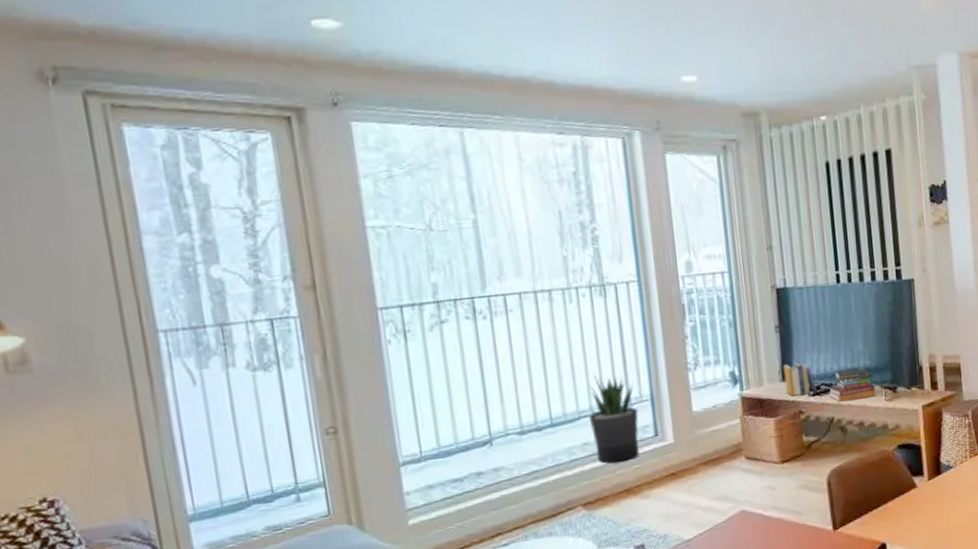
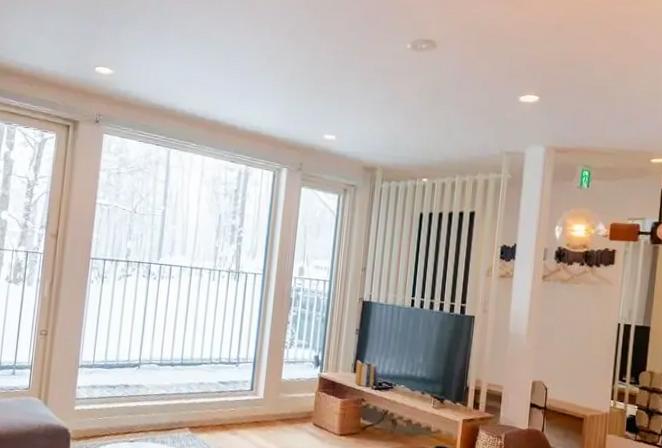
planter: present [588,375,639,464] -> none [207,336,244,403]
books: present [829,368,876,402] -> none [388,374,426,402]

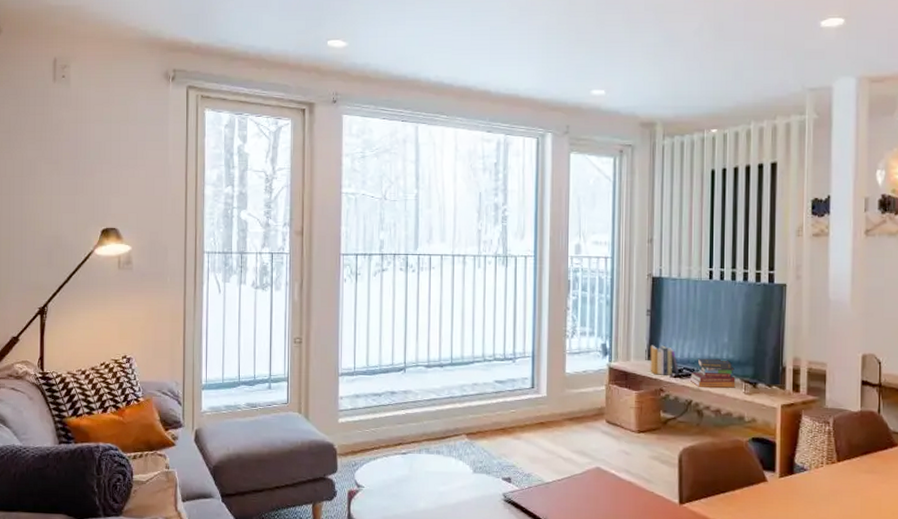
books: none [388,374,426,402] -> present [691,358,736,388]

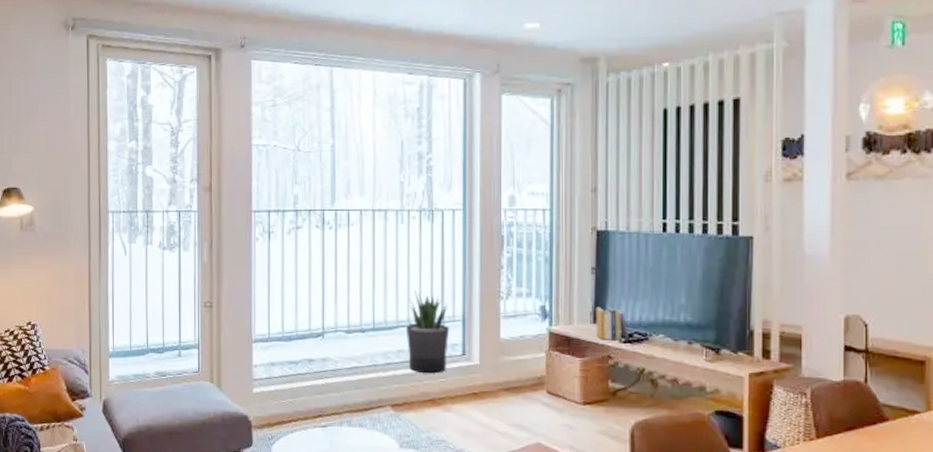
planter: none [480,329,521,405] -> present [405,291,450,374]
books: present [691,358,736,388] -> none [643,321,695,355]

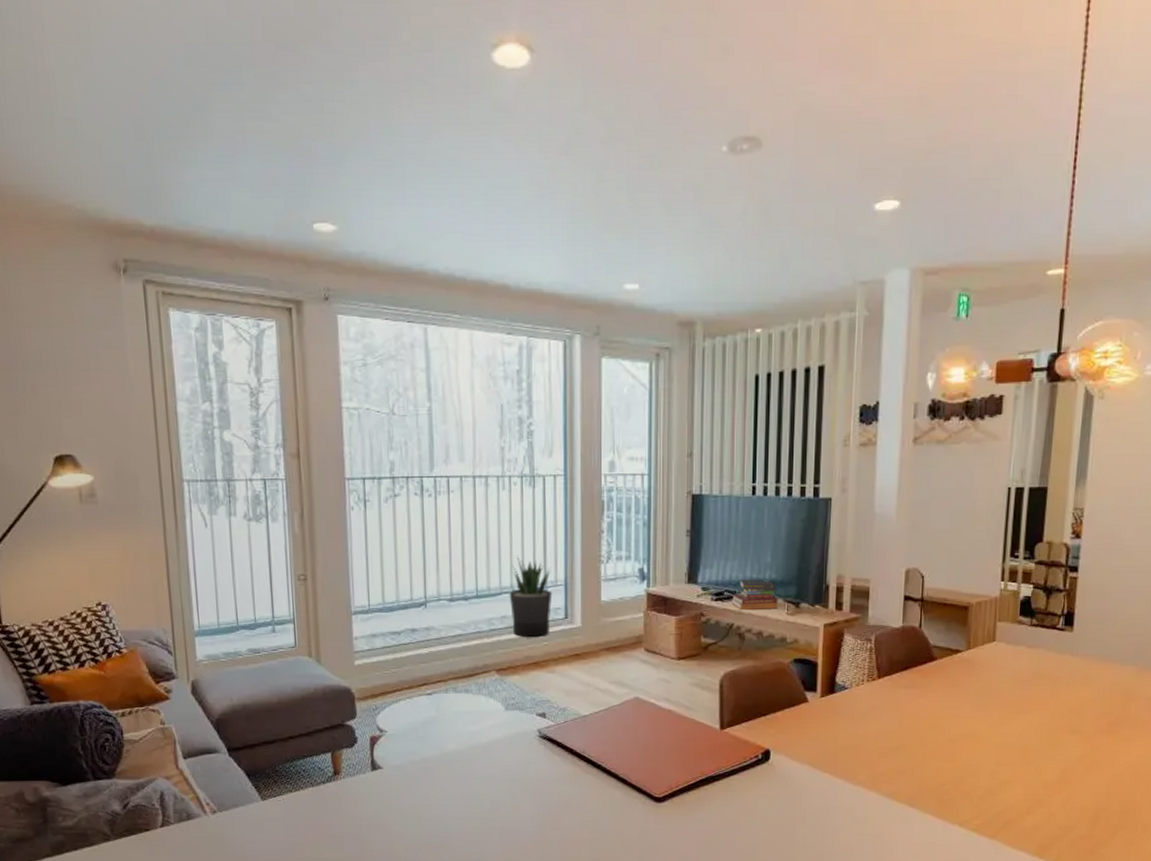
books: present [596,306,630,341] -> none [690,567,721,599]
books: none [643,321,695,355] -> present [732,579,778,610]

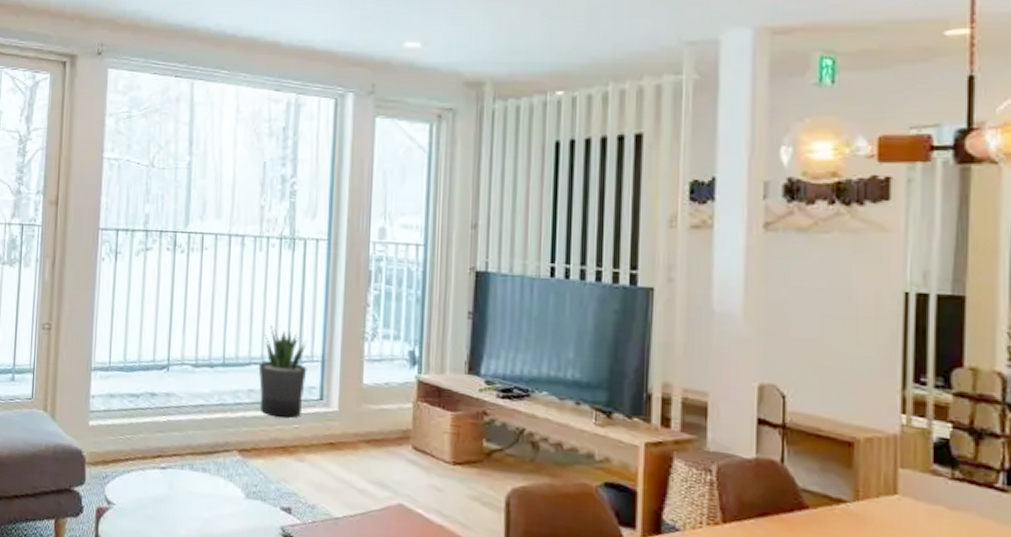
books: present [732,579,778,610] -> none [523,375,583,417]

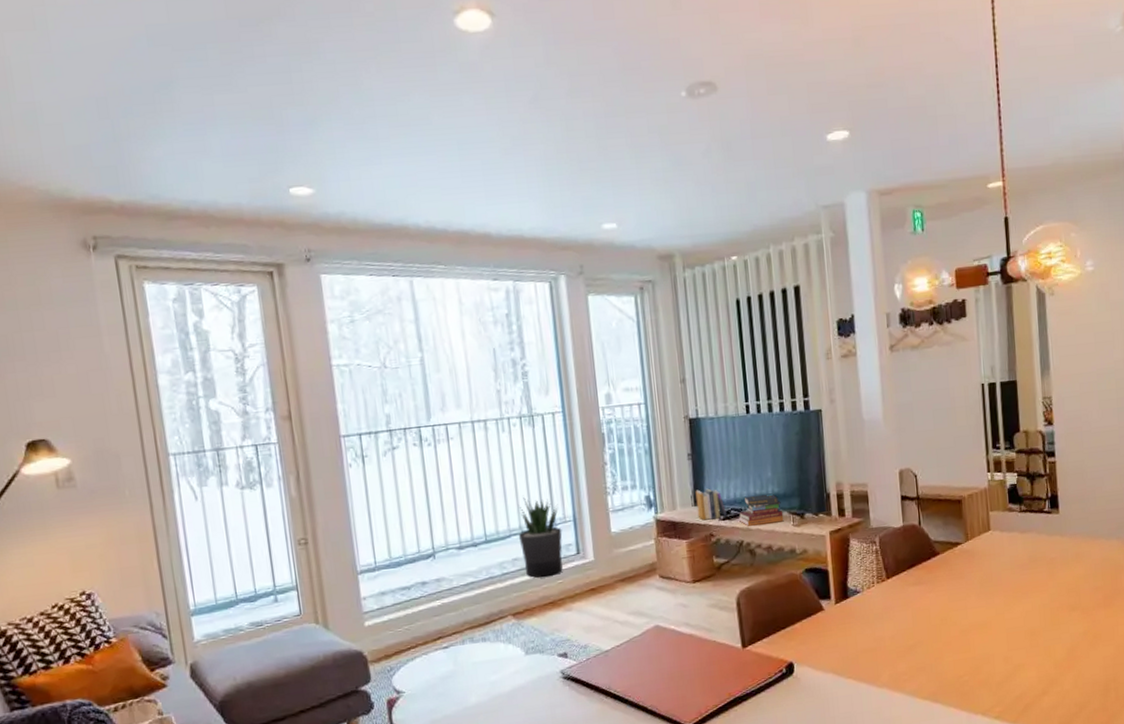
books: none [470,355,509,396] -> present [695,488,728,521]
books: none [523,375,583,417] -> present [739,494,784,526]

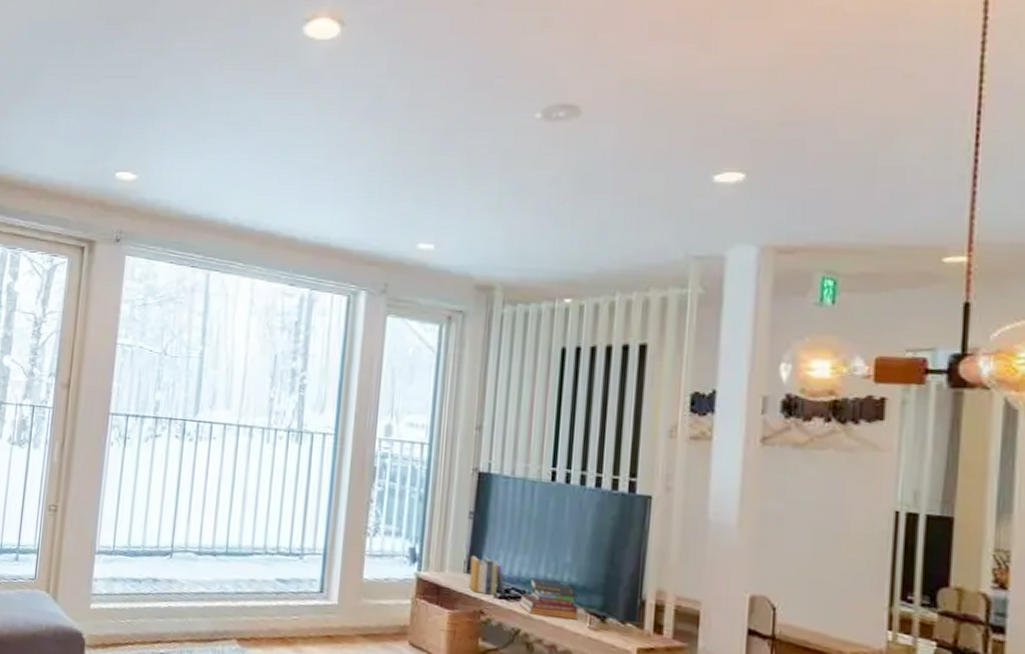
planter: present [518,497,563,578] -> none [260,516,310,609]

